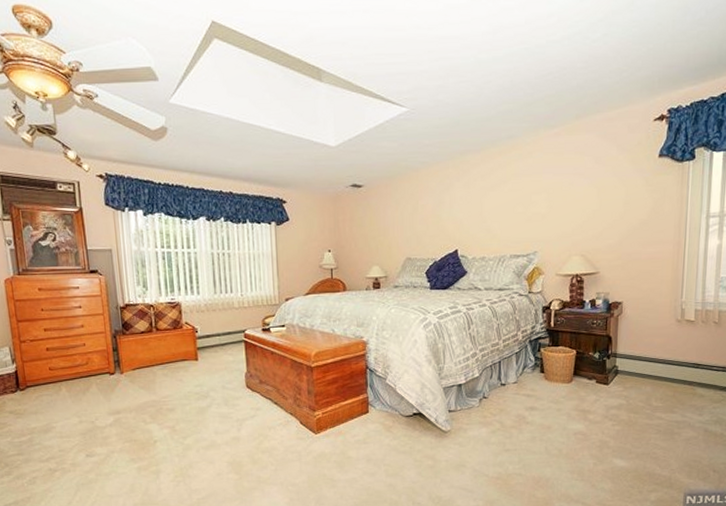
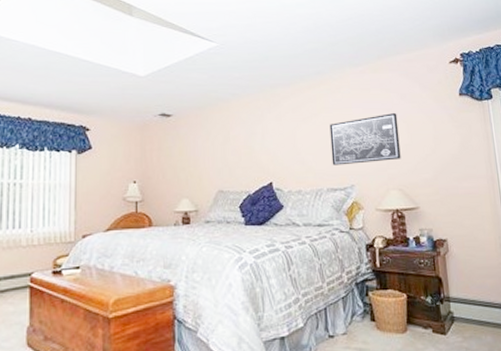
wall art: none [517,177,589,233] -> present [329,112,401,165]

